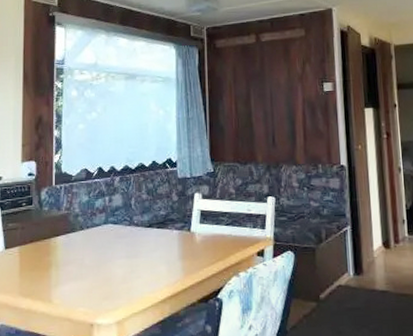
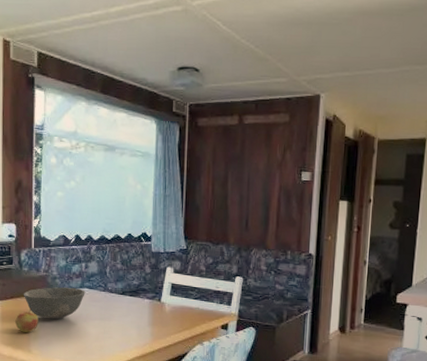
apple: none [35,251,60,280] -> present [15,307,38,333]
bowl: none [43,224,110,263] -> present [23,287,85,320]

